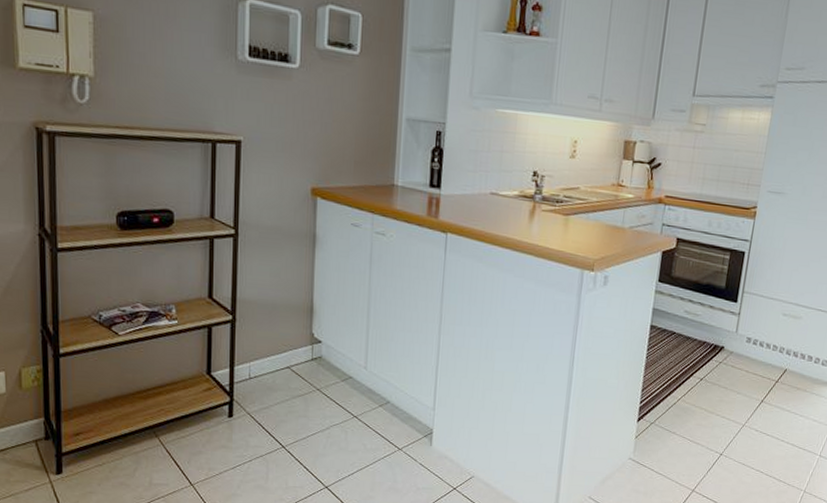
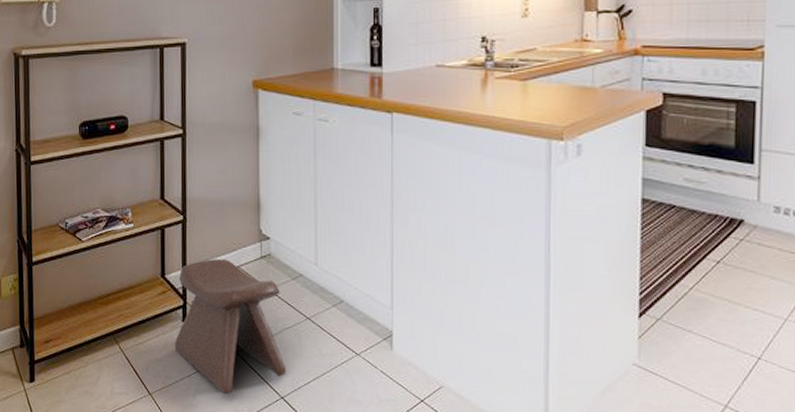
stool: none [219,359,332,485] -> present [174,259,286,395]

